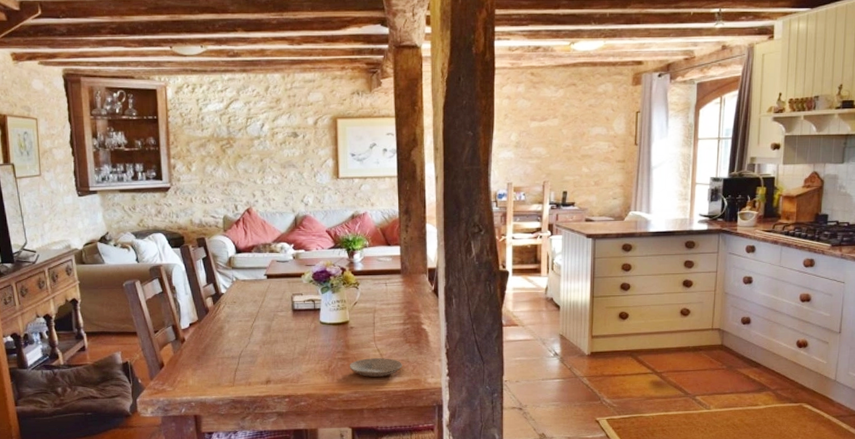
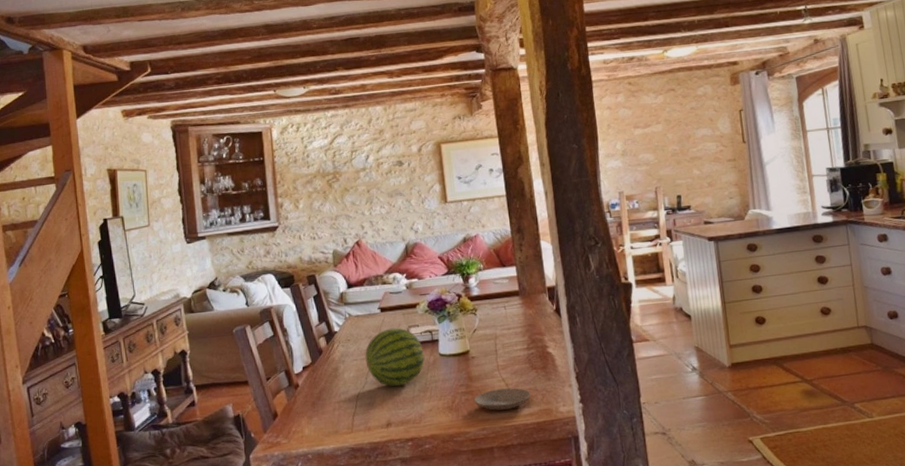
fruit: none [249,294,307,349] -> present [365,328,425,387]

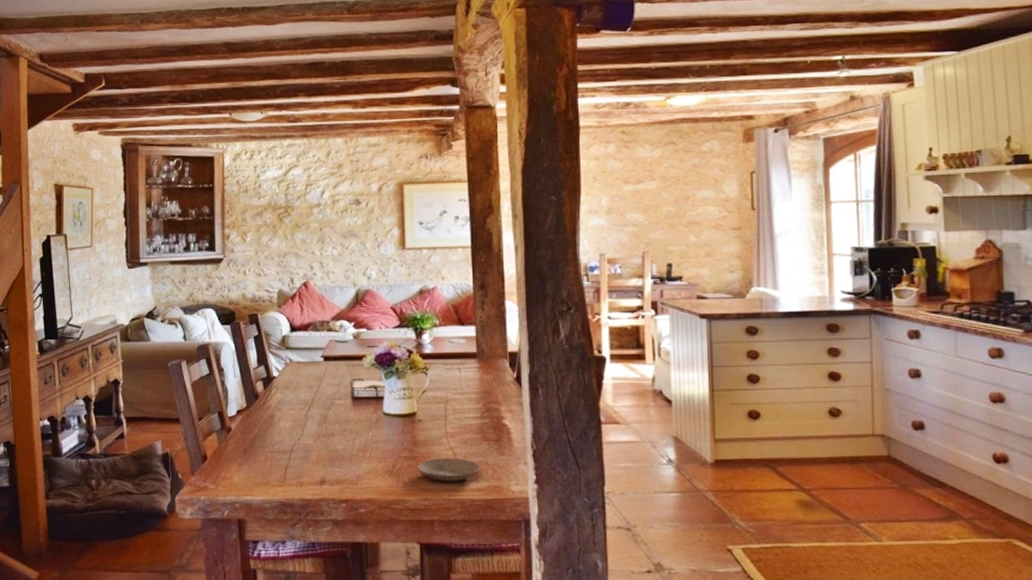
fruit: present [365,328,425,387] -> none [303,379,368,443]

